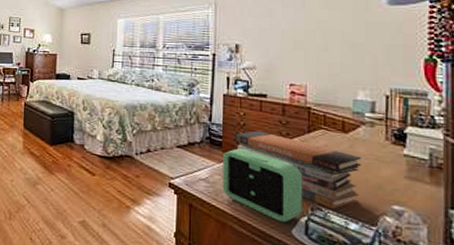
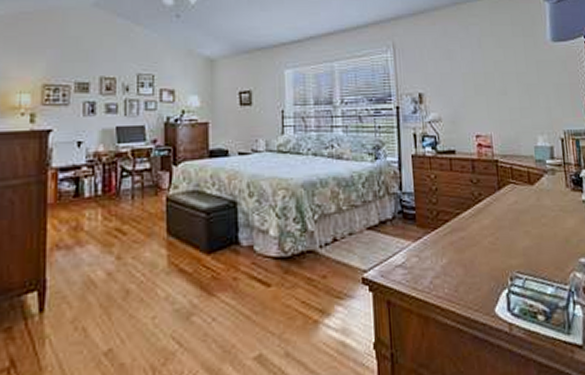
alarm clock: present [222,148,303,222] -> none [418,218,503,301]
book stack: present [235,130,362,209] -> none [428,194,551,274]

